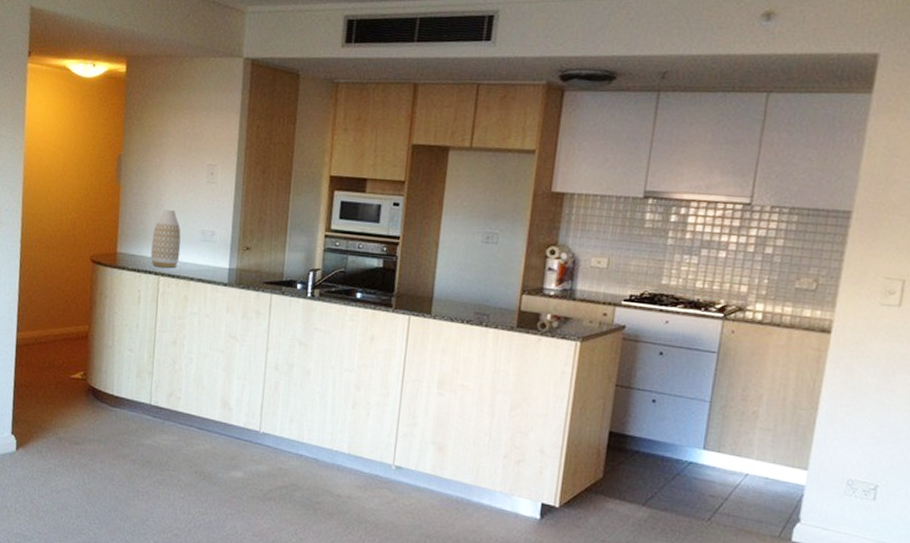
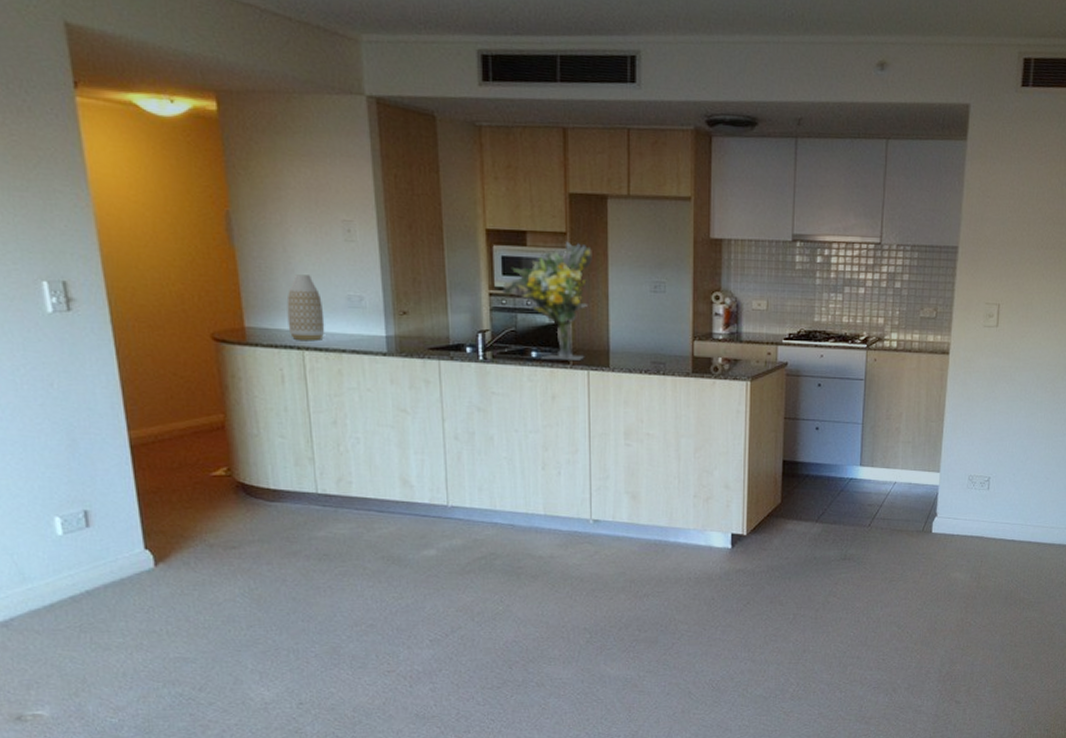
bouquet: none [337,189,428,305] -> present [502,241,592,360]

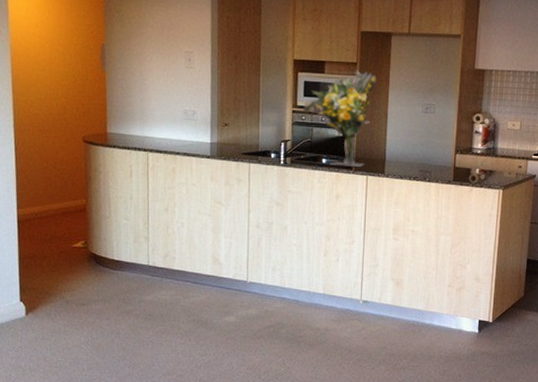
vase: present [286,274,325,342] -> none [138,93,166,145]

